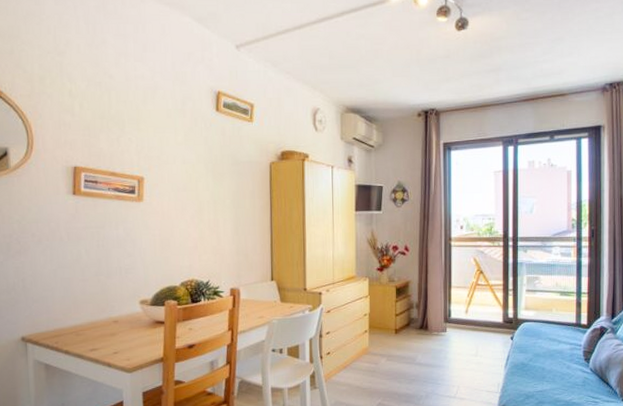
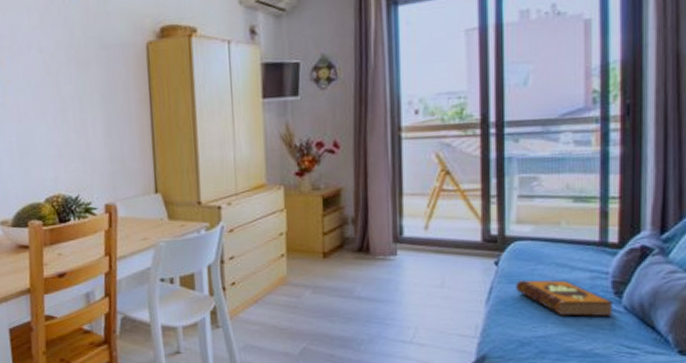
hardback book: none [523,350,584,376] -> present [515,280,614,317]

